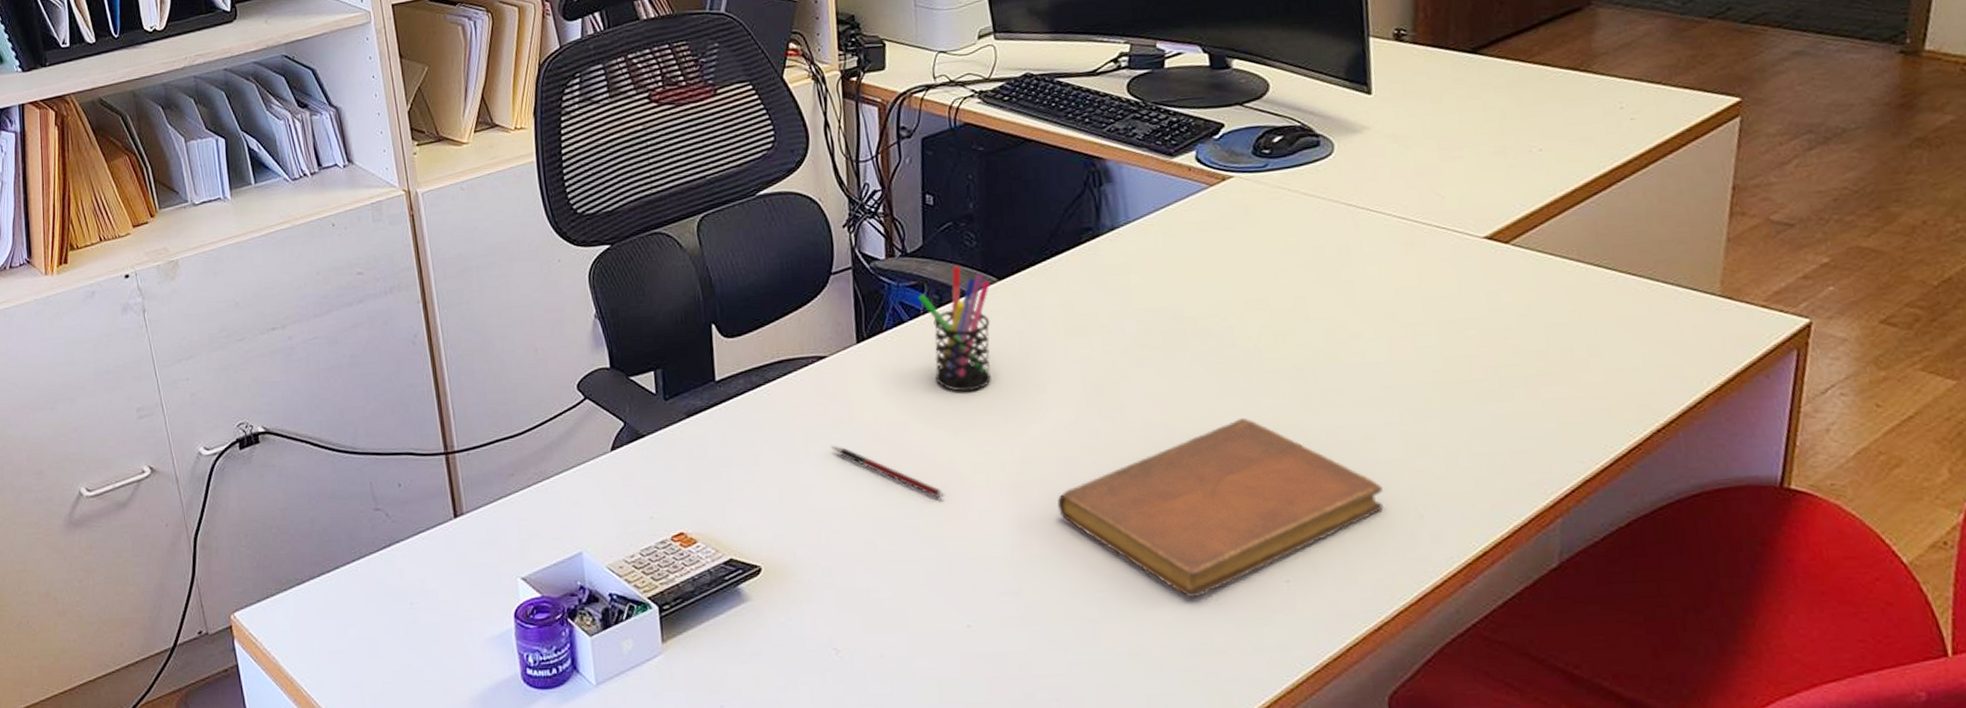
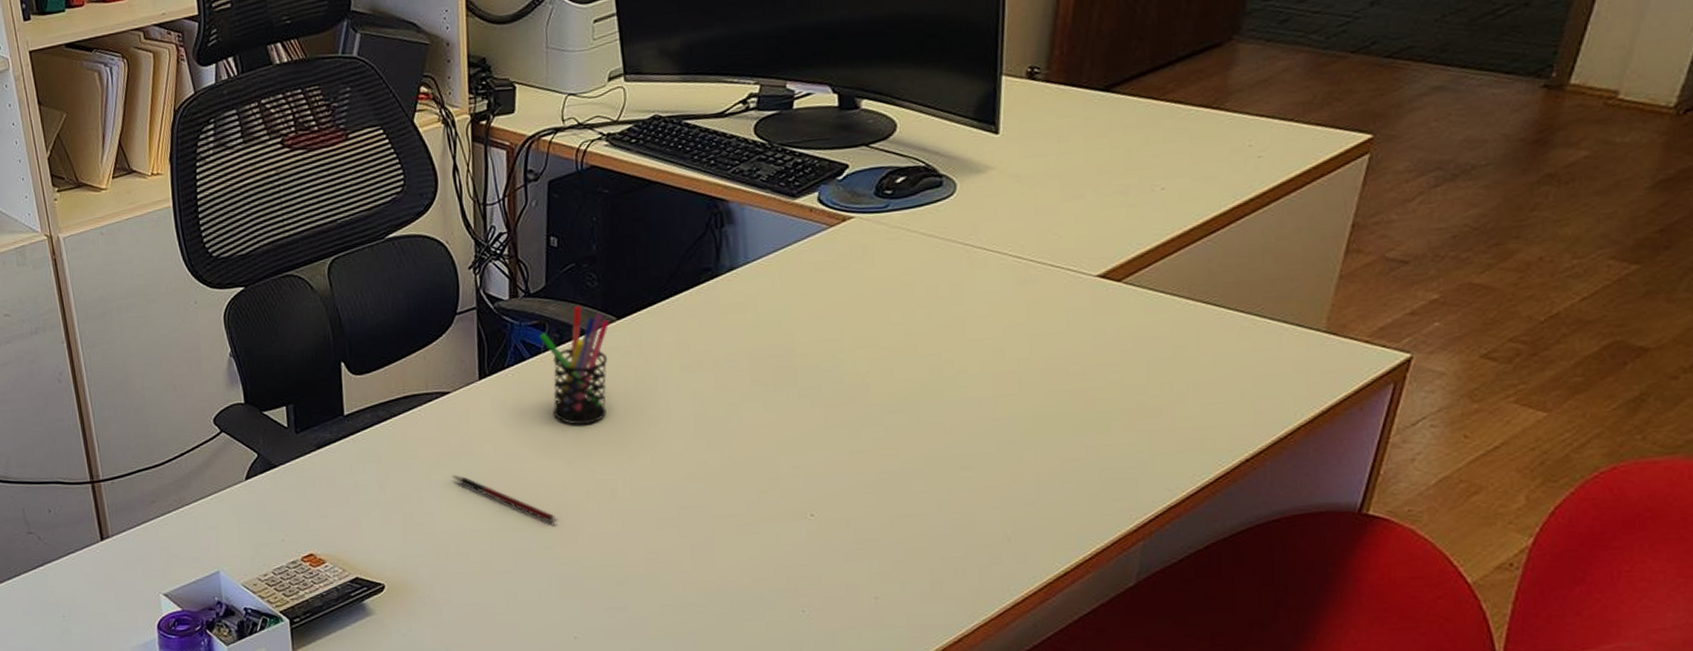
notebook: present [1057,417,1383,597] -> none [664,448,974,612]

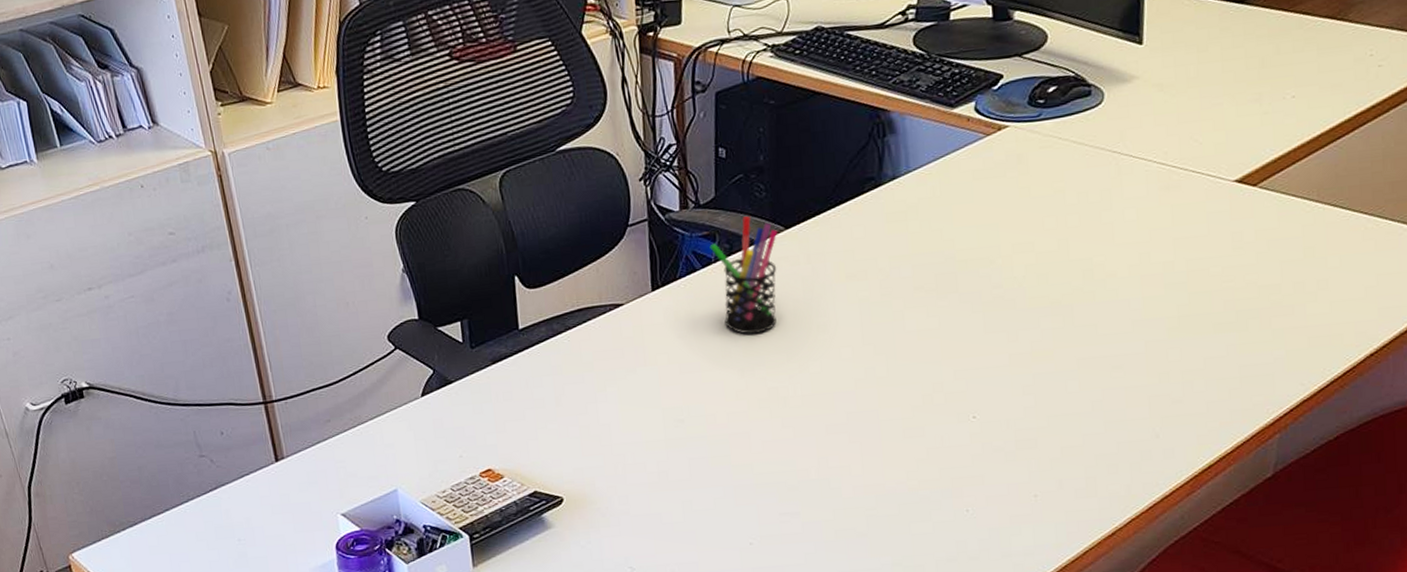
pen: present [451,474,558,523] -> none [626,386,732,431]

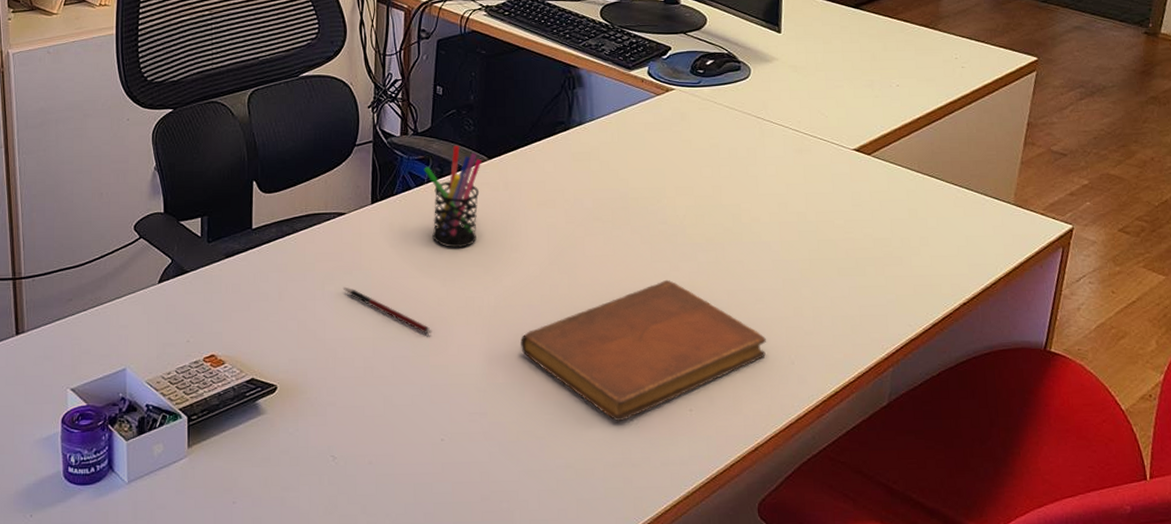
pen: none [626,386,732,431] -> present [342,286,432,334]
notebook: none [834,351,1125,512] -> present [521,279,766,421]

